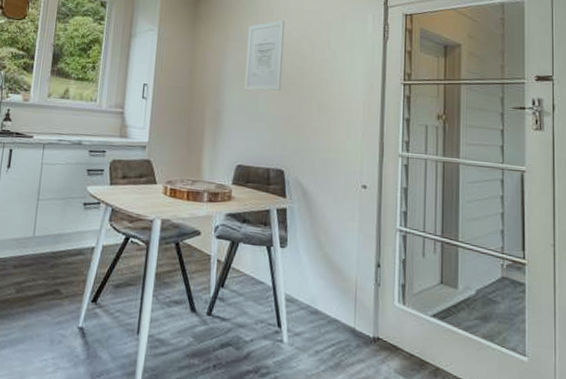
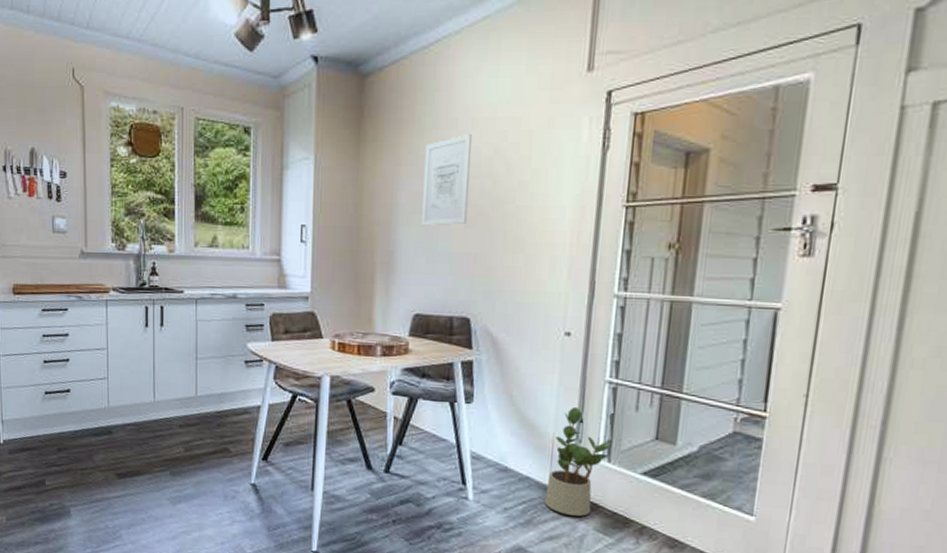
potted plant: none [350,252,405,359] -> present [544,406,612,516]

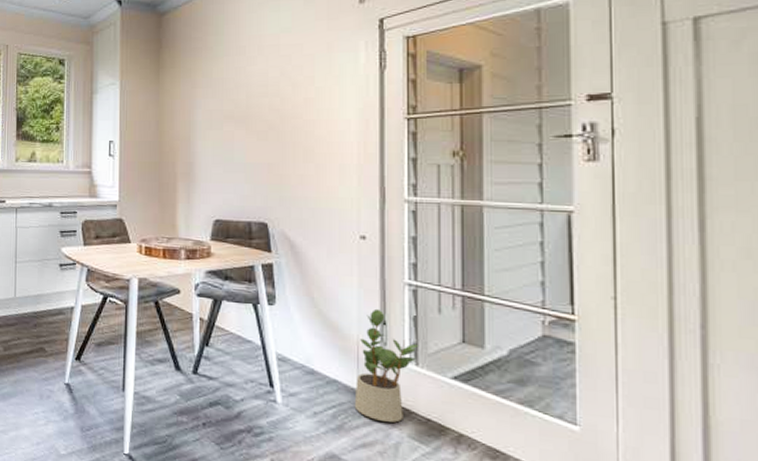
wall art: present [422,134,472,226] -> none [218,59,260,140]

